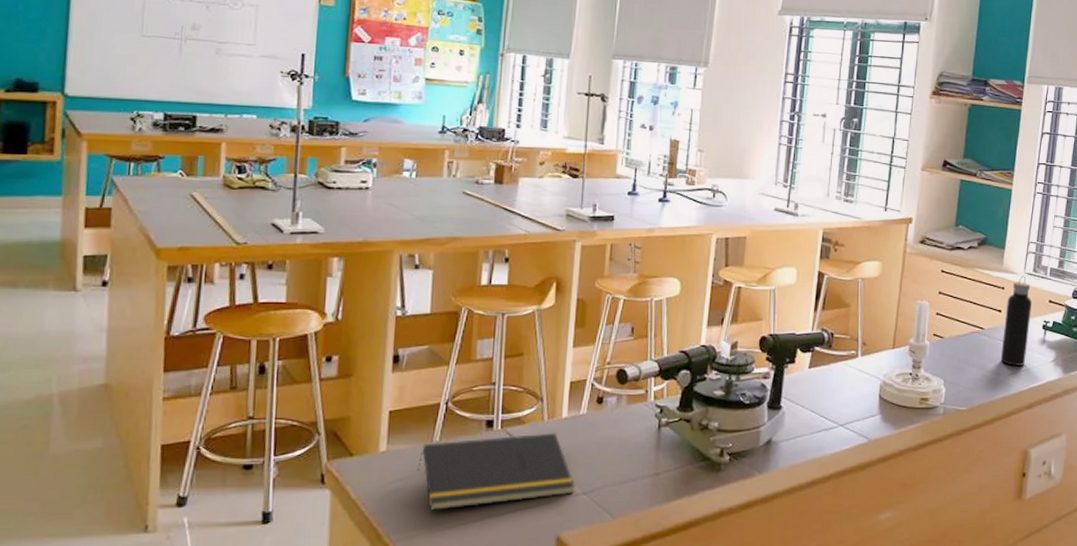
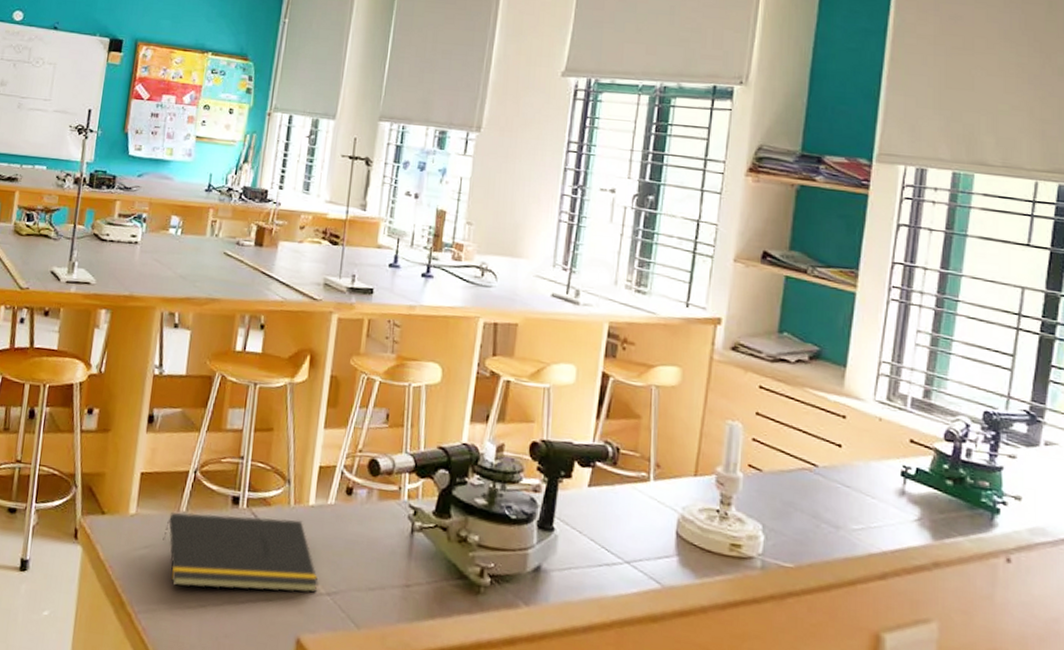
water bottle: present [1000,275,1032,366] -> none [840,403,886,521]

